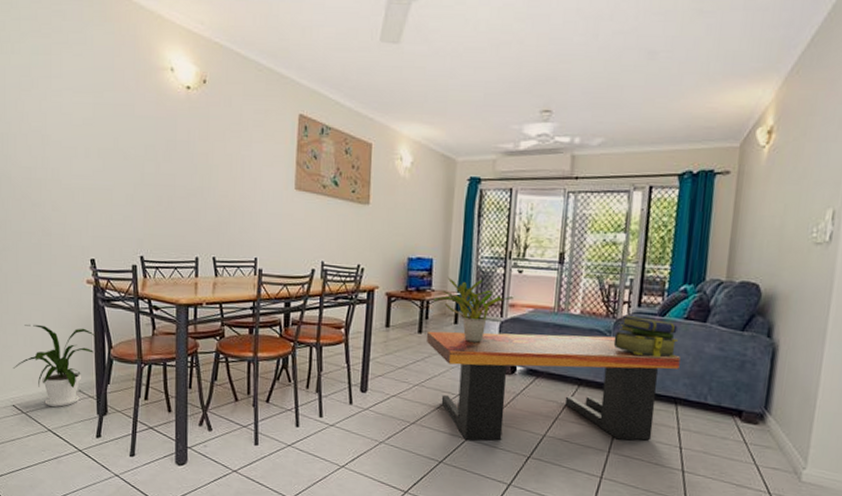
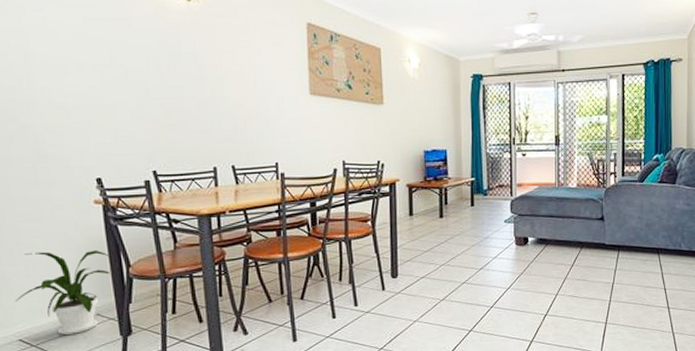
coffee table: present [426,331,680,441] -> none [447,203,658,308]
potted plant: present [434,277,514,343] -> none [451,164,520,221]
stack of books: present [613,316,678,358] -> none [605,185,655,217]

